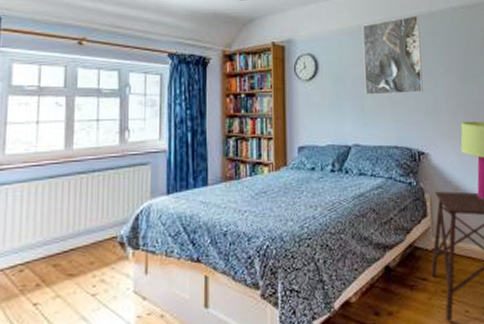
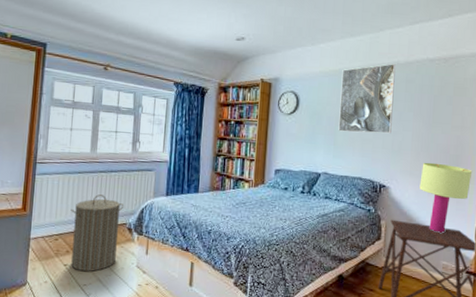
laundry hamper: none [40,203,112,310] -> present [71,194,123,272]

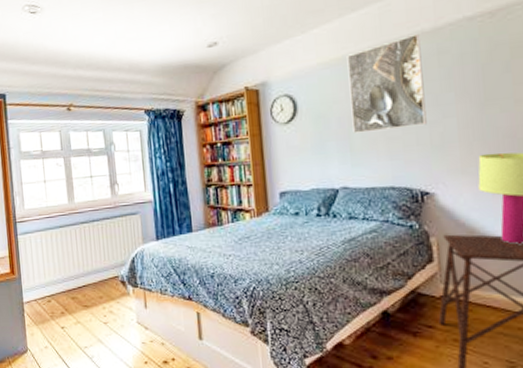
laundry hamper: present [71,194,123,272] -> none [58,248,114,333]

